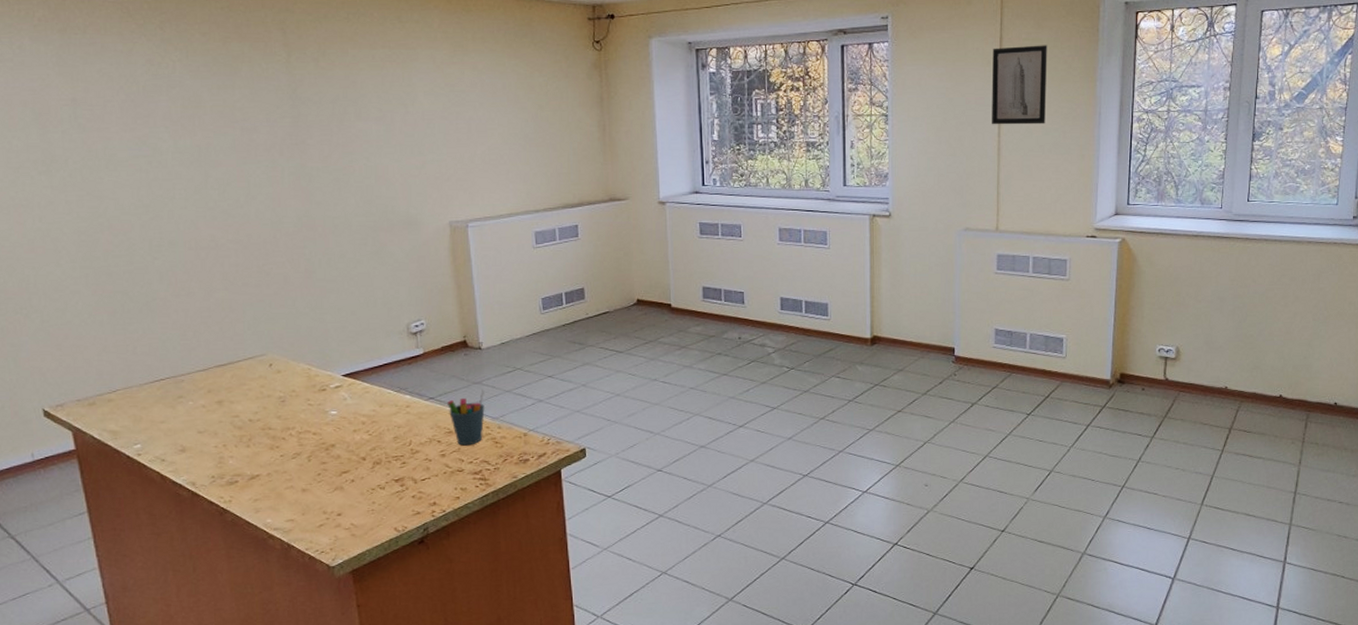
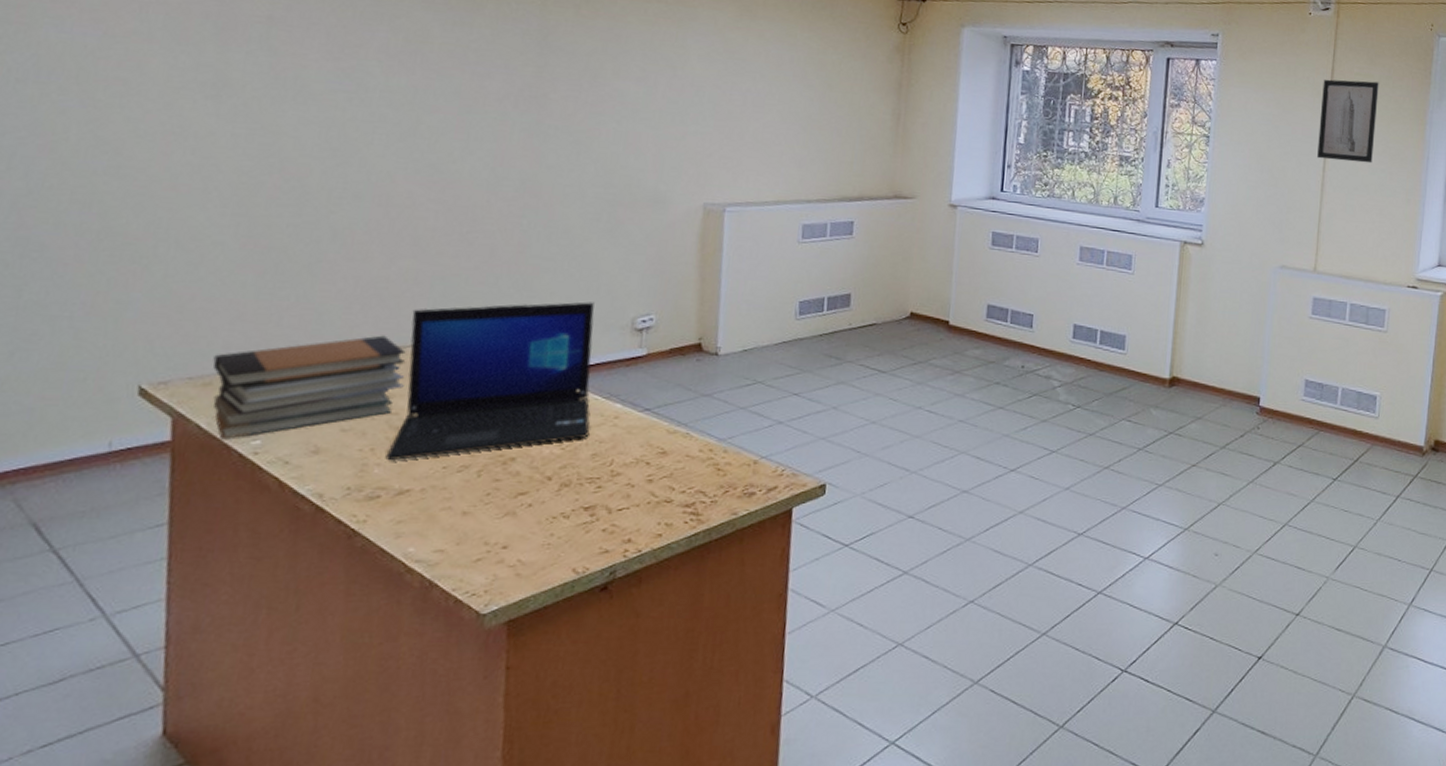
book stack: none [92,355,239,446] -> present [213,335,406,440]
laptop: none [233,314,389,454] -> present [385,302,595,461]
pen holder: present [447,388,485,446] -> none [666,402,714,471]

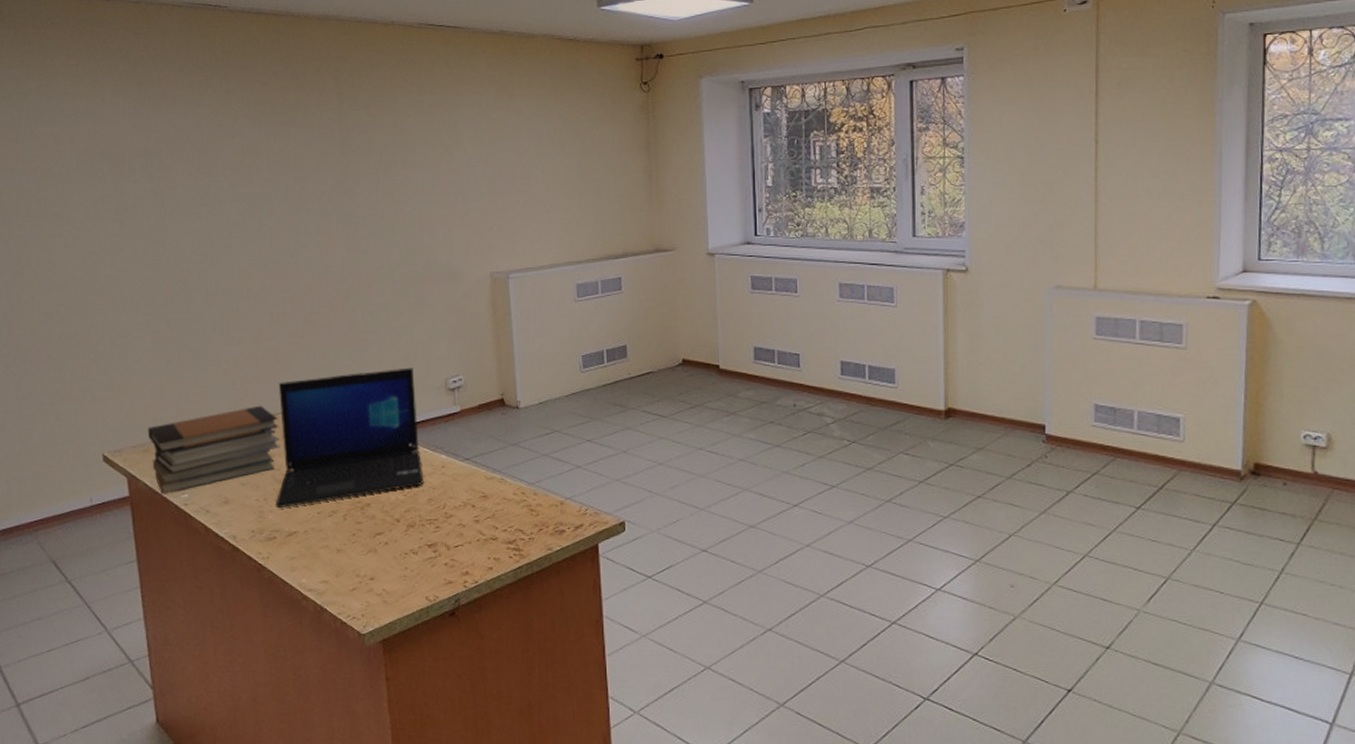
wall art: present [1317,79,1379,163] -> none [1086,75,1154,167]

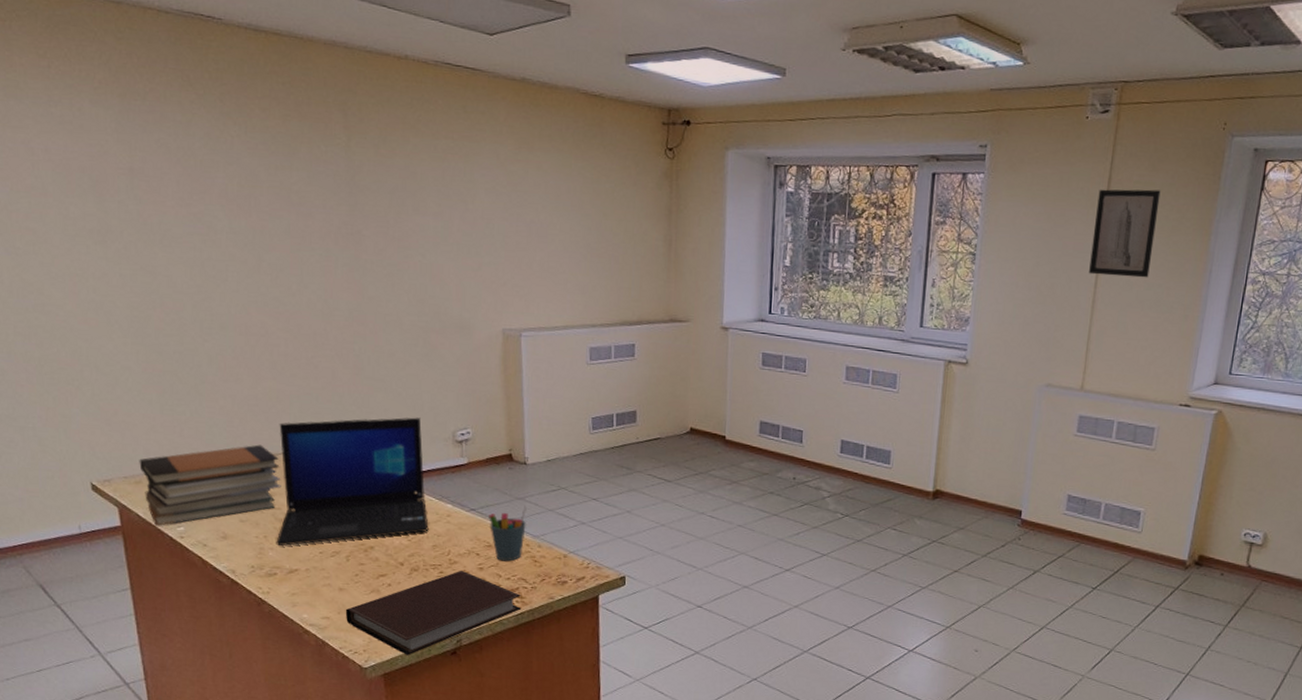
notebook: none [343,523,520,619] -> present [345,570,522,656]
pen holder: none [483,450,521,512] -> present [489,504,527,562]
wall art: none [1086,75,1154,167] -> present [1089,189,1161,278]

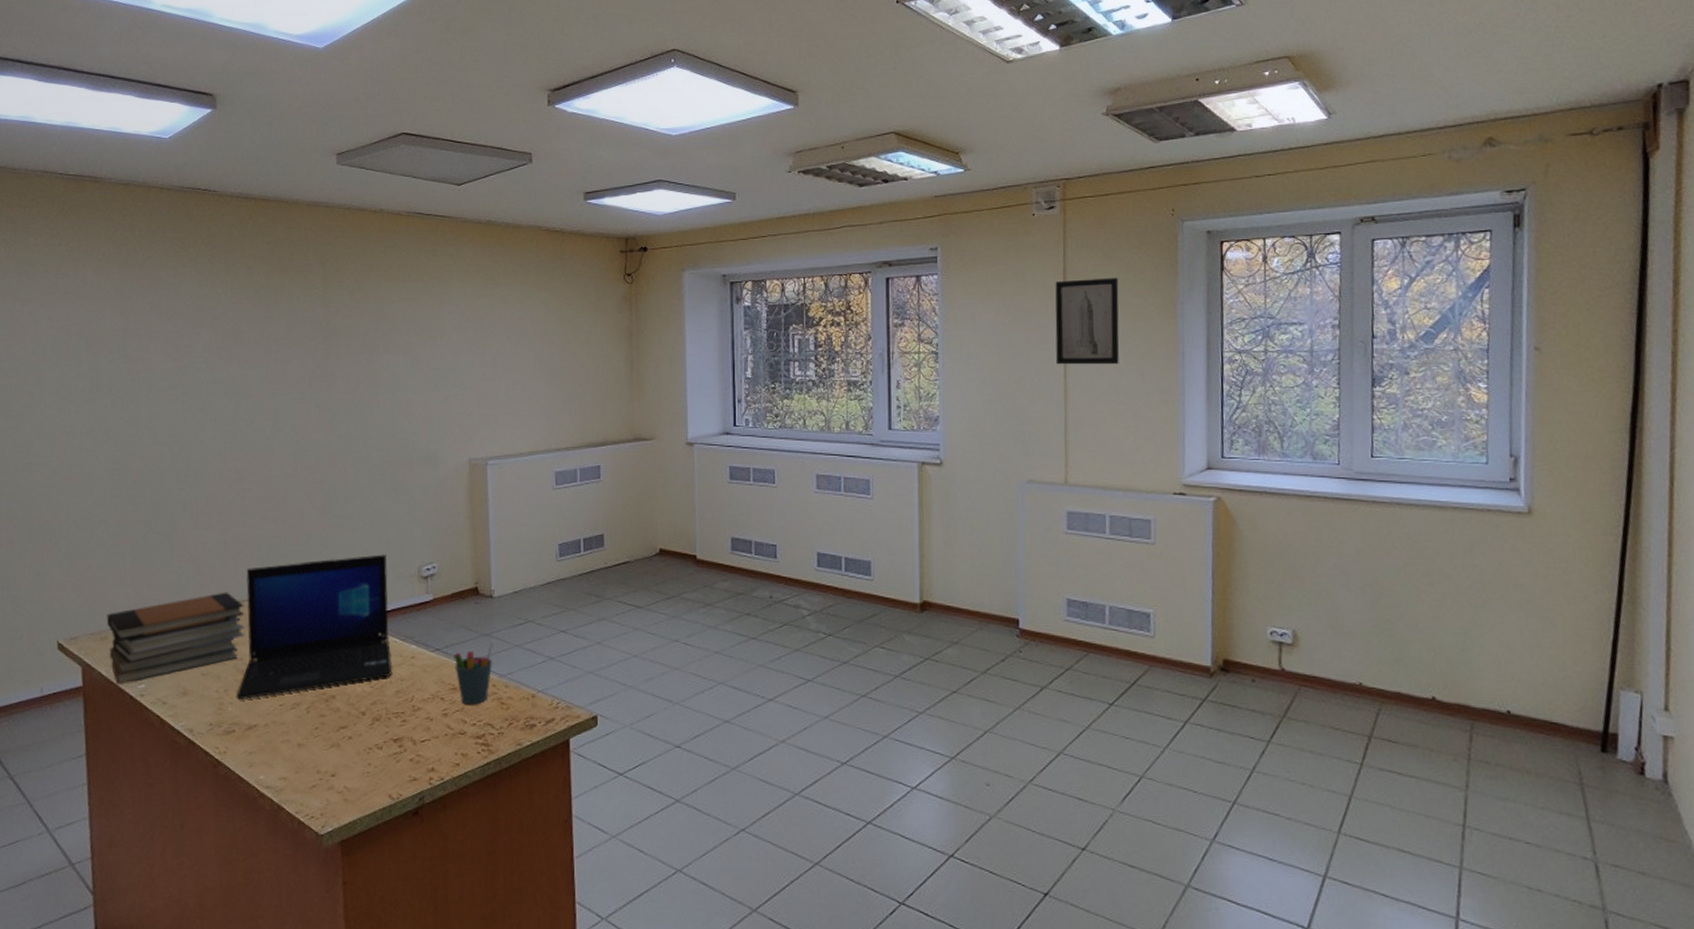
notebook: present [345,570,522,656] -> none [303,717,488,818]

